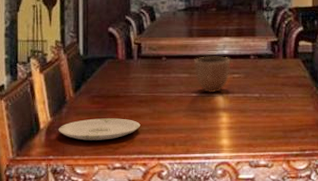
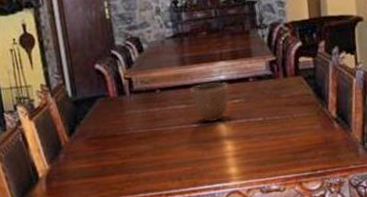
plate: present [58,118,141,140] -> none [58,158,143,185]

